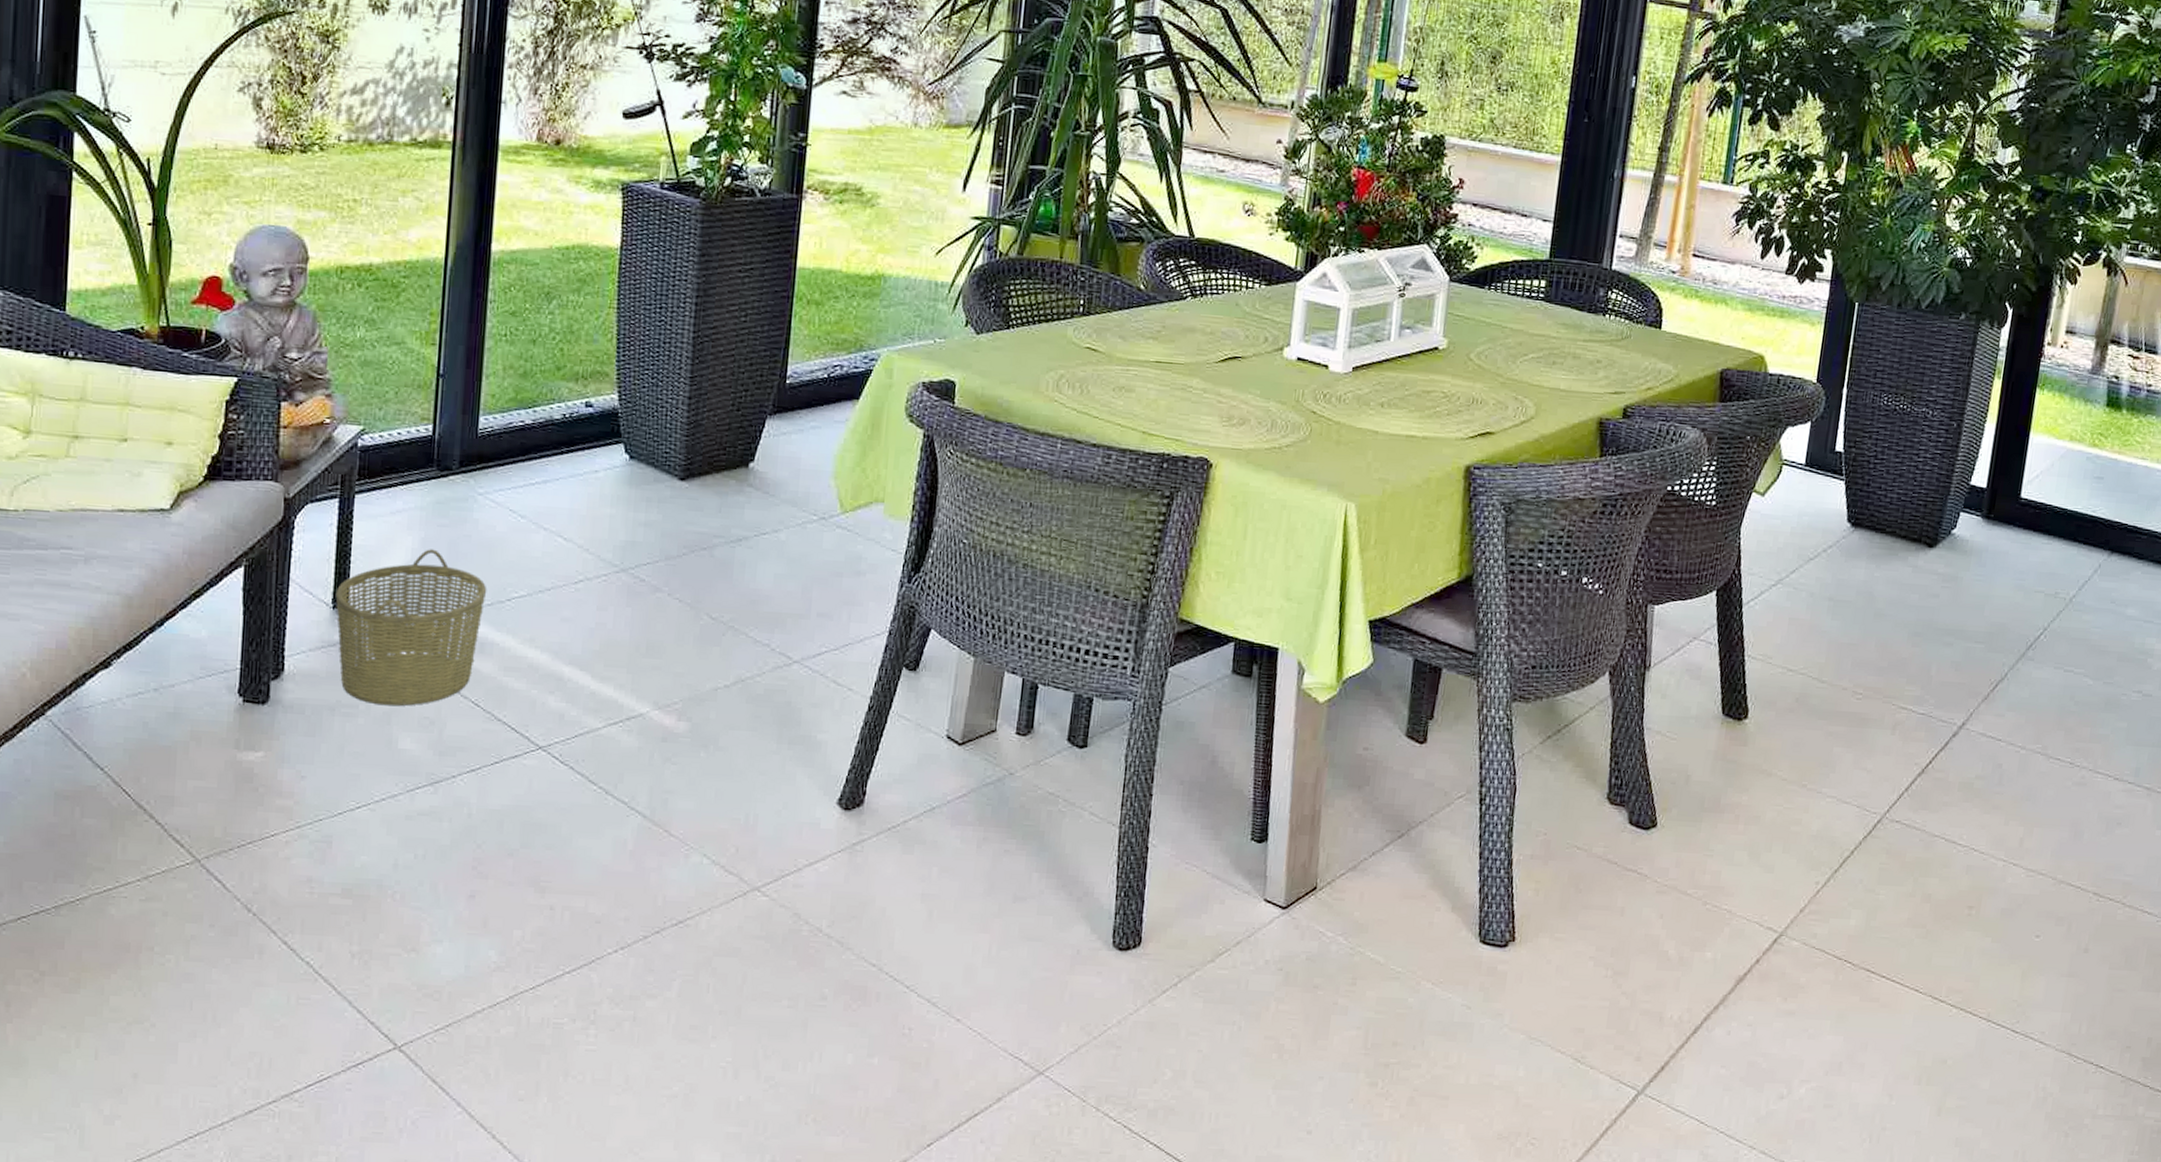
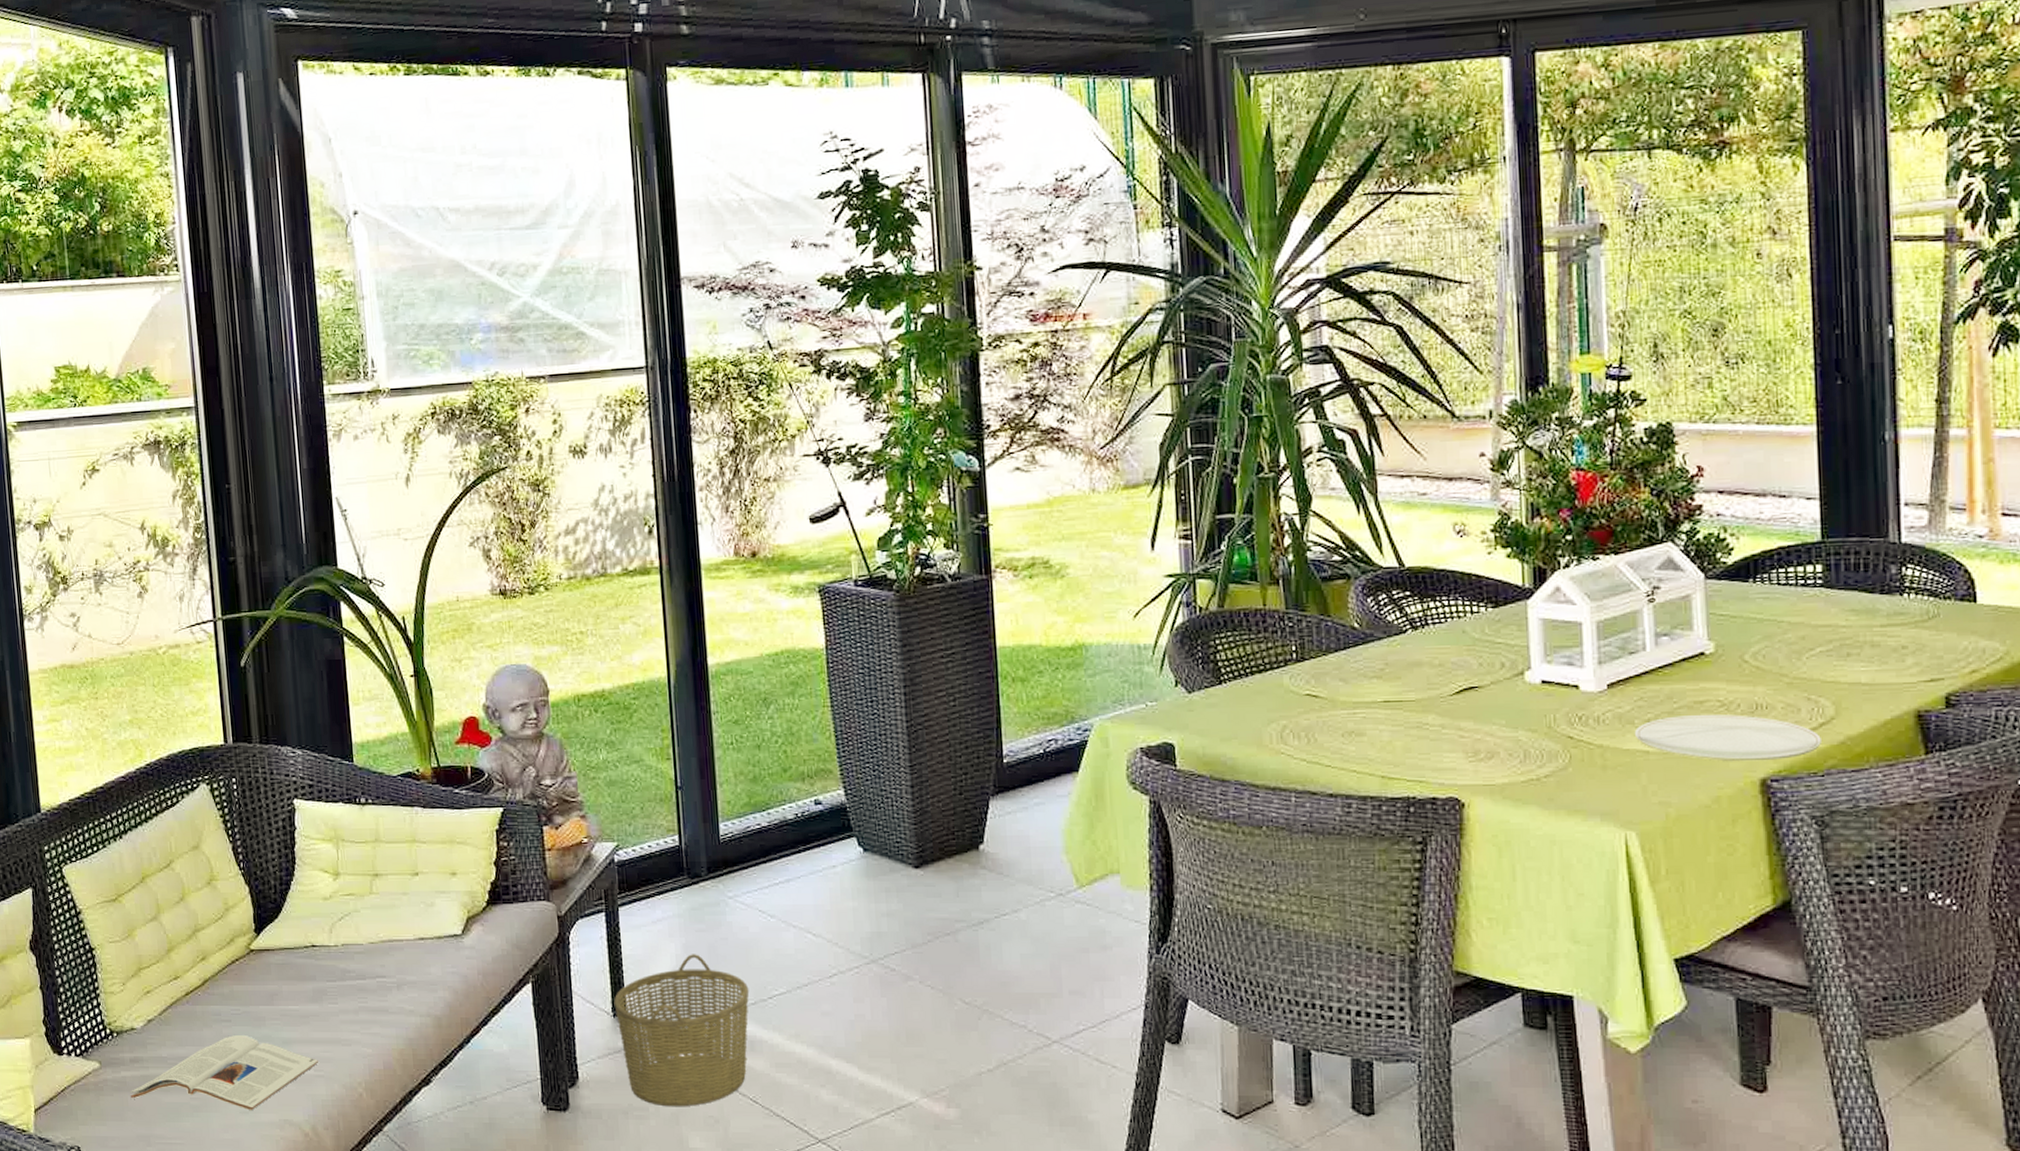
plate: none [1368,402,1521,450] -> present [1634,714,1821,762]

